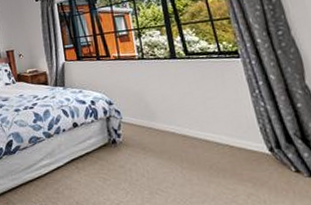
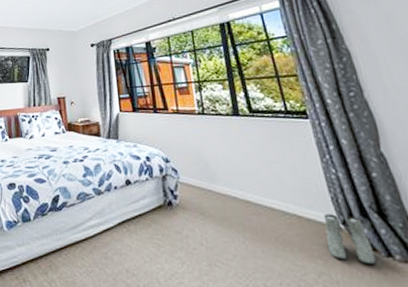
boots: none [253,142,300,184] -> present [324,214,377,264]

